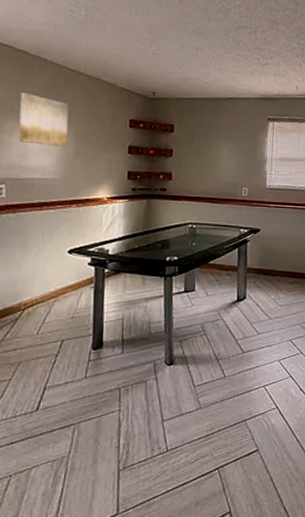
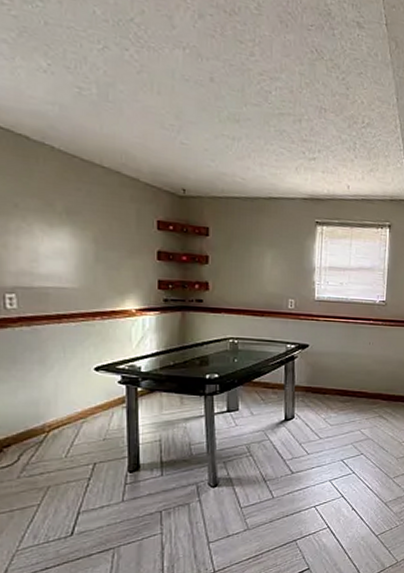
wall art: present [18,93,69,147] -> none [24,187,86,251]

